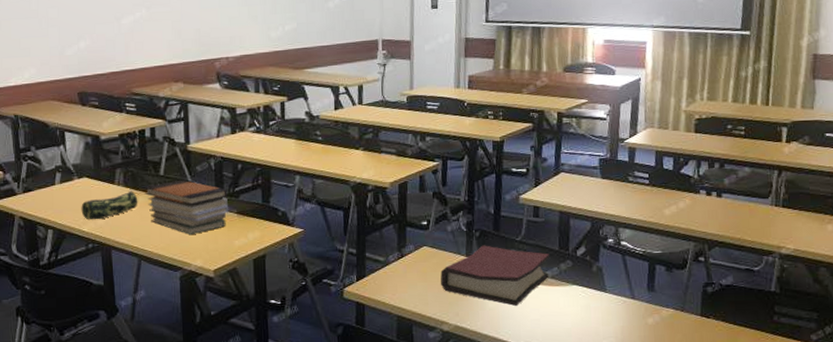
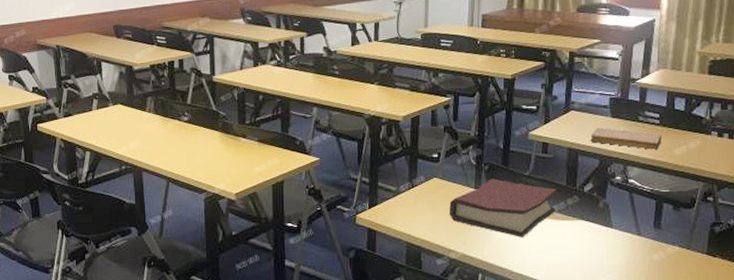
pencil case: present [81,190,138,220] -> none [115,117,167,144]
book stack: present [144,179,229,235] -> none [172,108,251,161]
notebook: none [581,189,653,211] -> present [590,127,663,150]

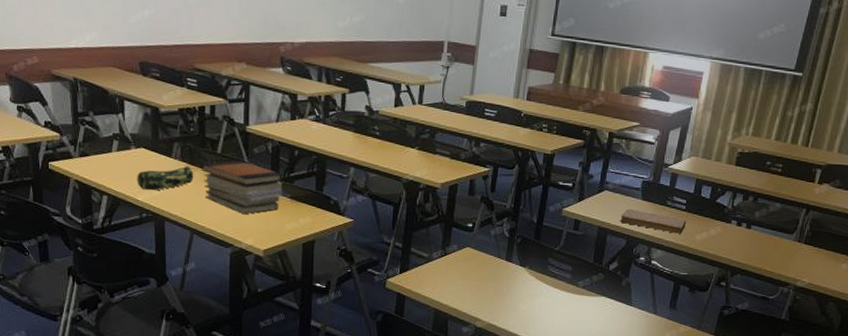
pencil case: none [115,117,167,144] -> present [137,165,194,191]
book stack: none [172,108,251,161] -> present [200,159,283,215]
hardback book: present [448,178,557,237] -> none [478,251,584,310]

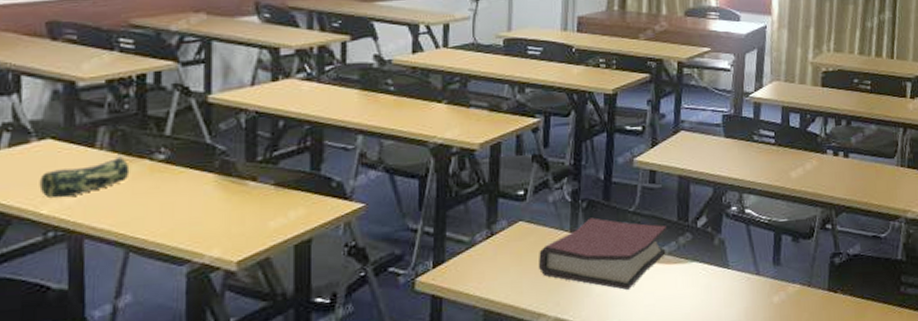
book stack: present [200,159,283,215] -> none [139,141,263,216]
hardback book: none [478,251,584,310] -> present [538,217,667,290]
notebook: present [620,208,687,234] -> none [702,149,778,174]

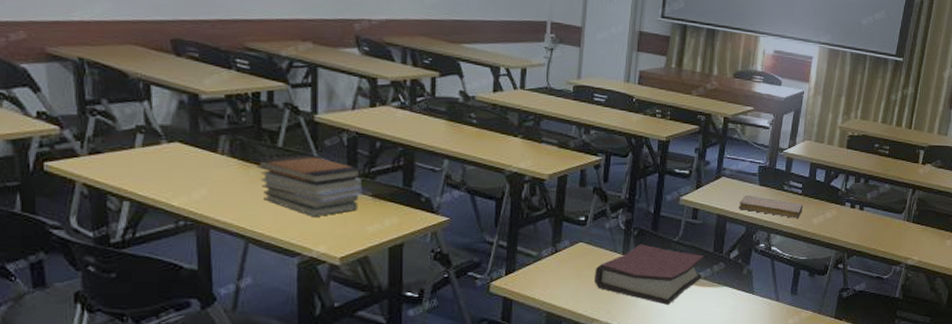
pencil case: present [39,156,130,199] -> none [170,162,248,194]
book stack: none [139,141,263,216] -> present [256,154,363,218]
notebook: none [702,149,778,174] -> present [739,194,804,218]

